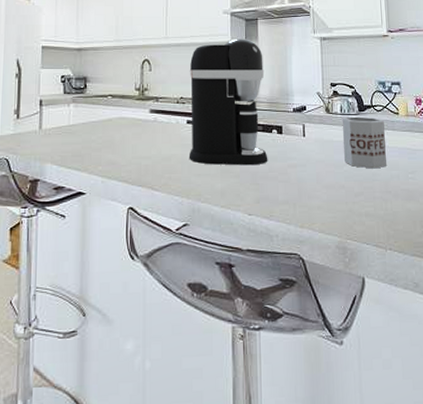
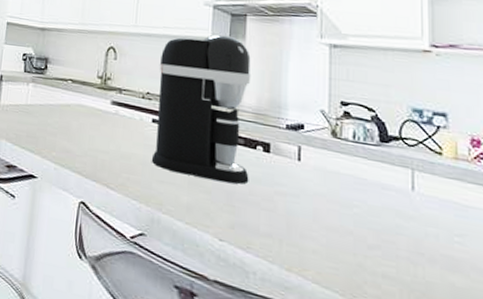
mug: present [342,117,387,169] -> none [354,146,419,221]

